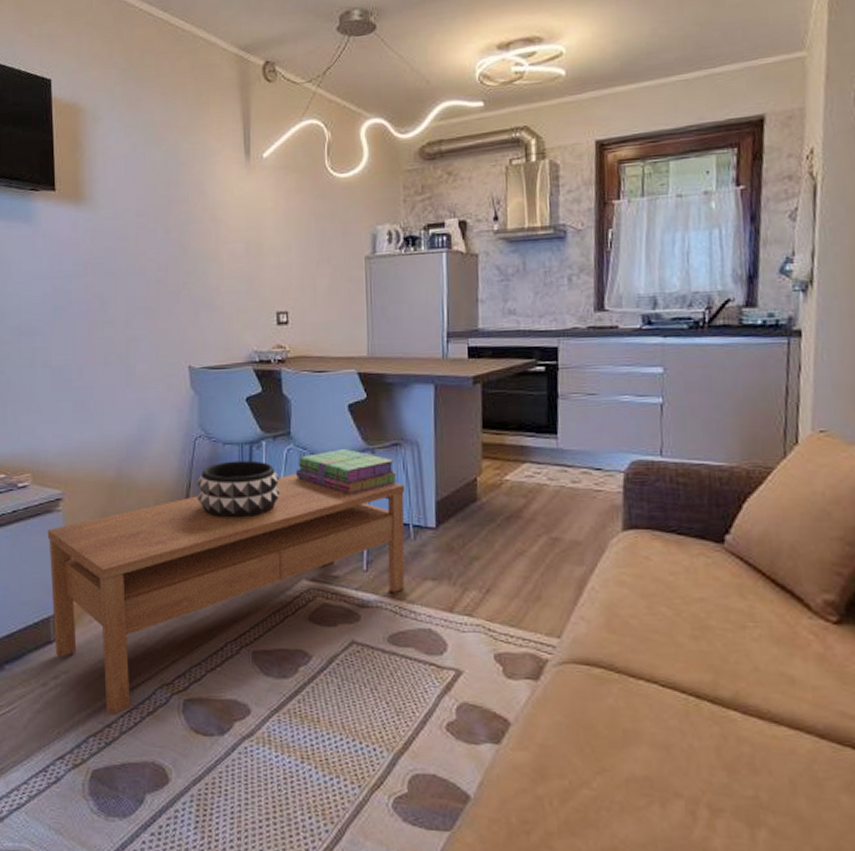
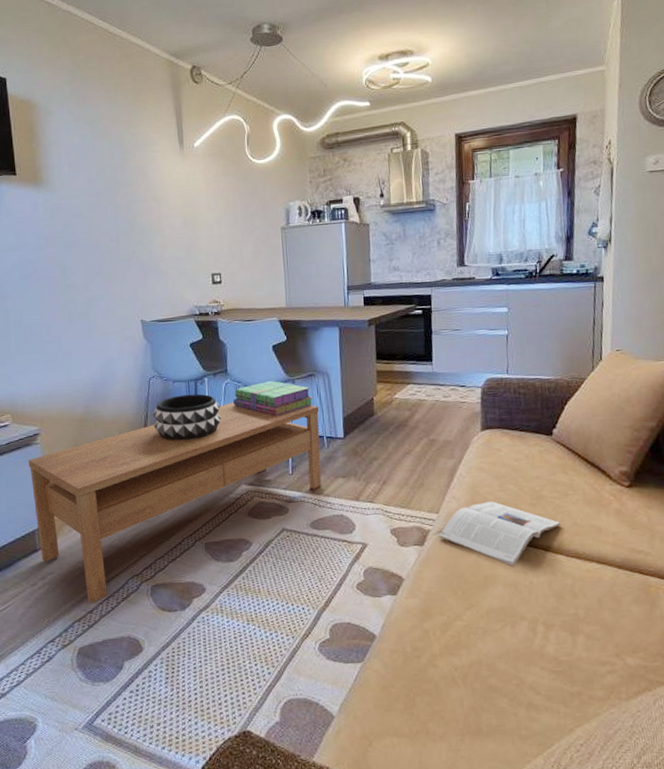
magazine: none [560,628,734,722] -> present [439,501,560,568]

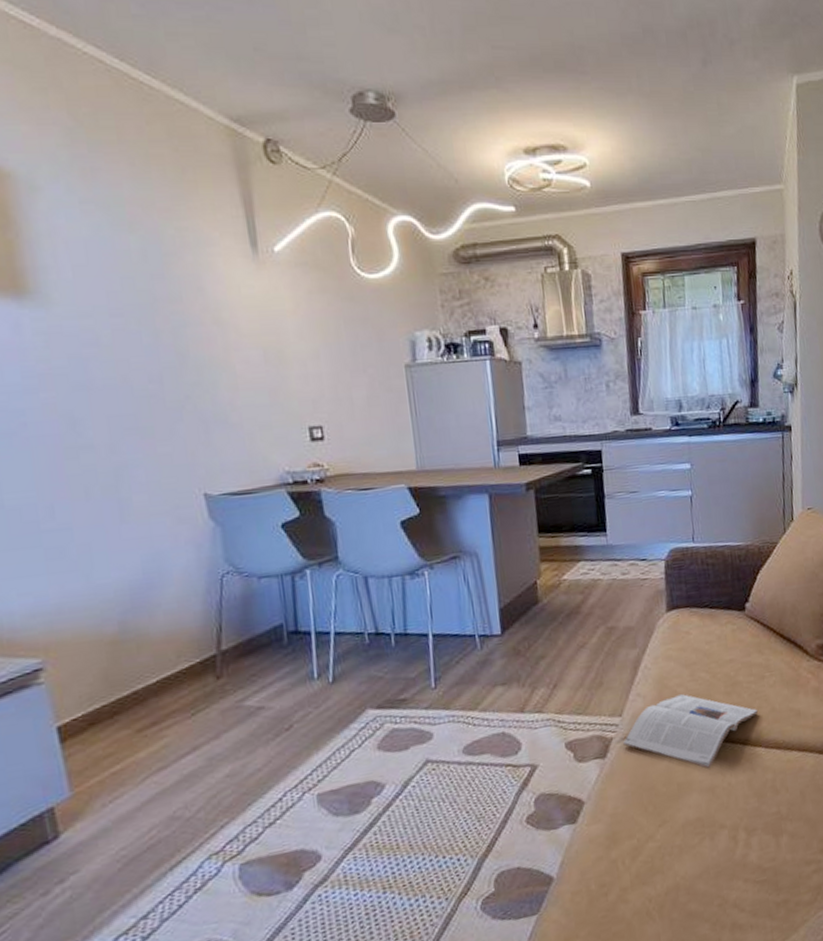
coffee table: present [28,402,322,603] -> none [25,595,475,905]
decorative bowl: present [152,394,221,441] -> none [229,591,333,660]
stack of books: present [233,380,313,416] -> none [348,567,459,614]

